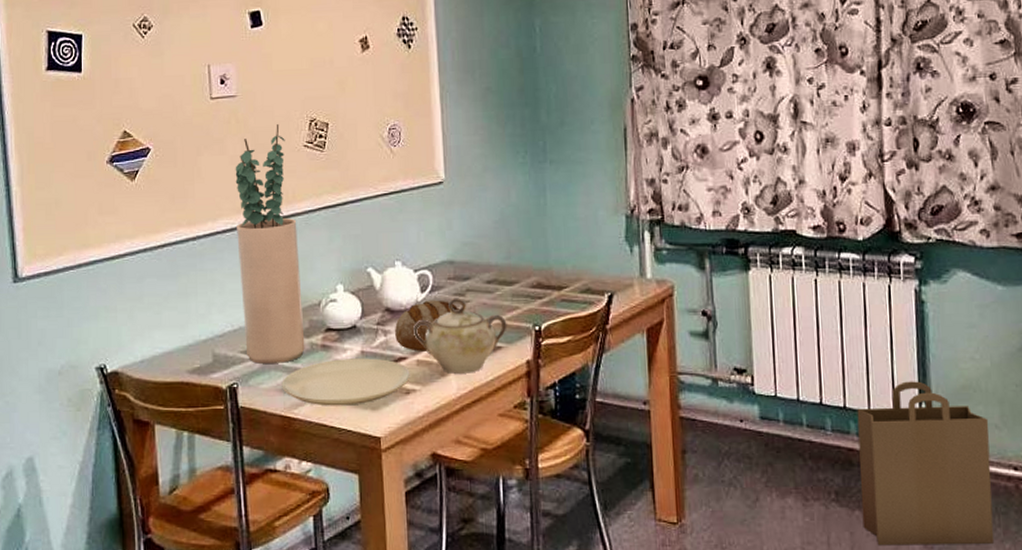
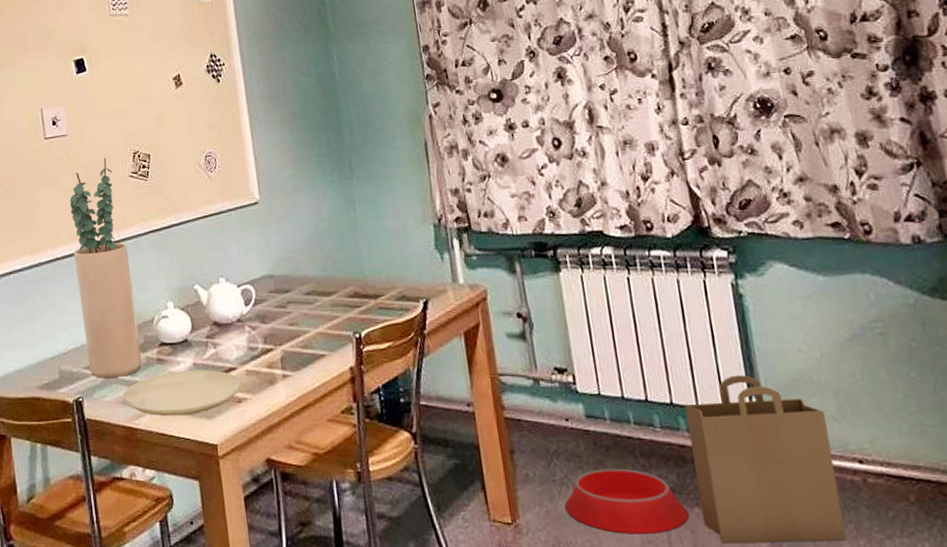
bread: present [394,300,459,351] -> none [222,312,282,362]
sugar bowl: present [412,298,507,374] -> none [240,309,329,382]
pet bowl: none [731,470,849,535] -> present [565,468,689,534]

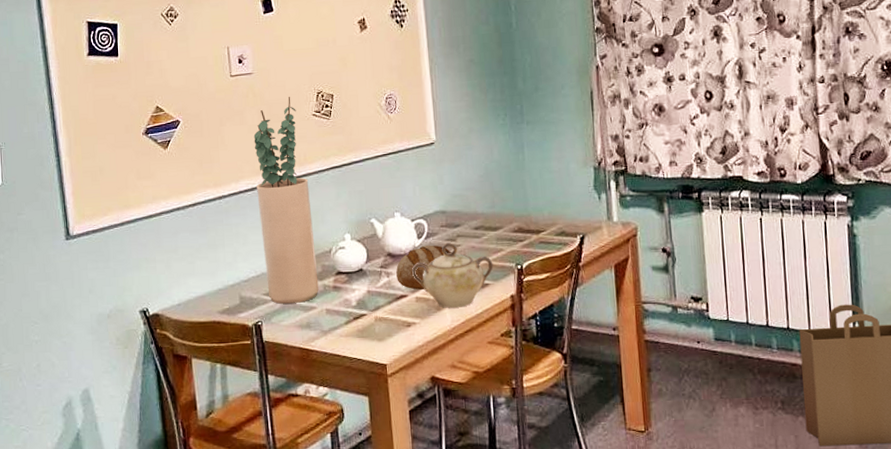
plate: present [123,369,242,416] -> none [300,296,412,339]
bread: none [222,312,282,362] -> present [395,245,452,290]
sugar bowl: none [240,309,329,382] -> present [411,242,493,308]
pet bowl: present [565,468,689,534] -> none [691,383,794,439]

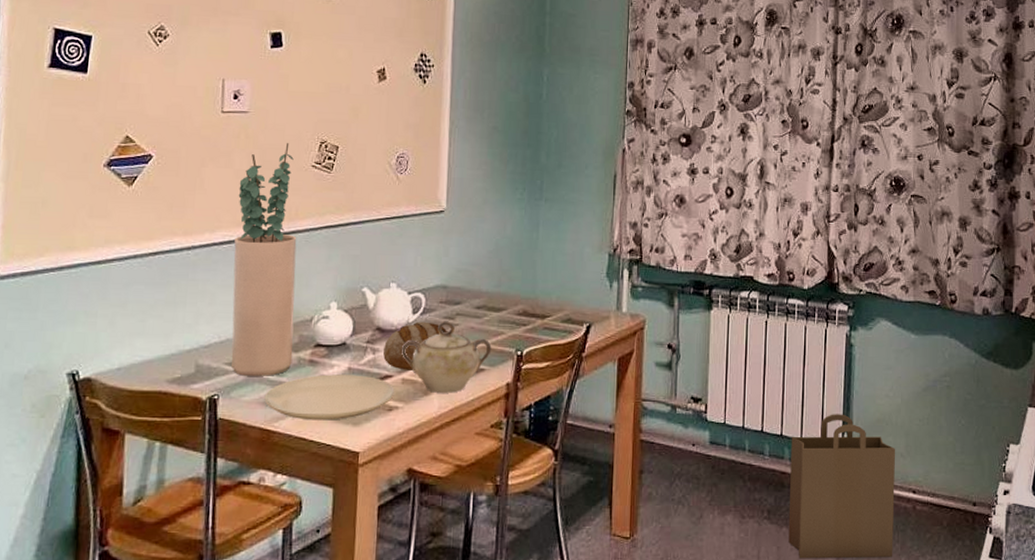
plate: none [300,296,412,339] -> present [264,374,396,421]

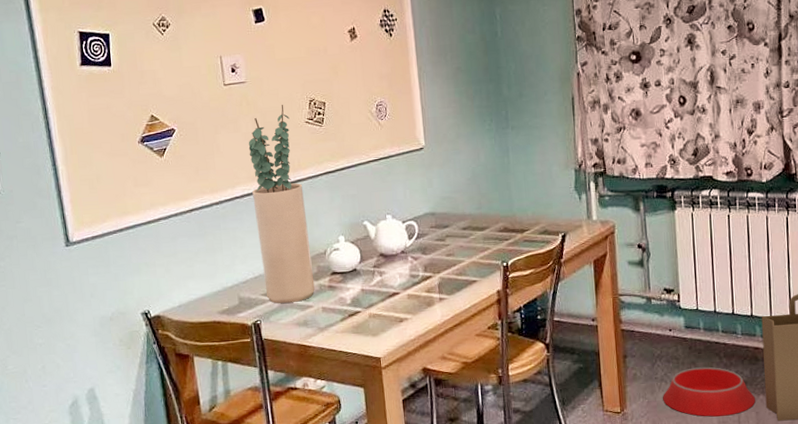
plate: present [264,374,396,421] -> none [297,294,404,335]
bread: present [383,321,448,370] -> none [388,245,441,288]
sugar bowl: present [401,321,492,393] -> none [403,242,481,304]
pet bowl: none [678,490,778,549] -> present [663,367,755,417]

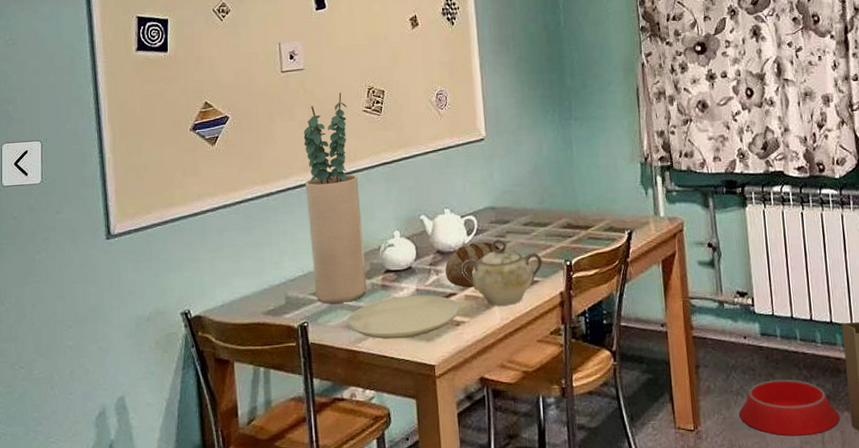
plate: none [297,294,404,335] -> present [347,295,461,340]
bread: none [388,245,441,288] -> present [444,241,501,288]
sugar bowl: none [403,242,481,304] -> present [461,239,543,306]

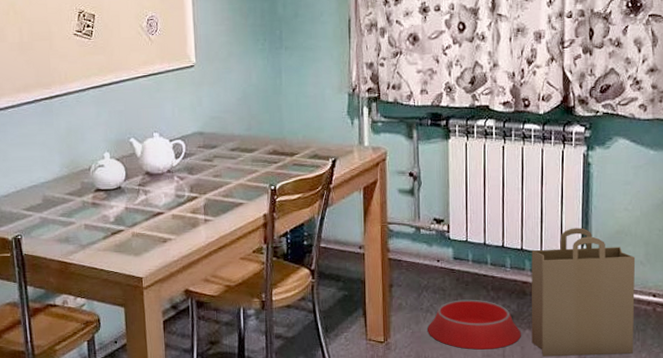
vase: present [303,93,367,304] -> none [14,15,78,219]
plate: present [347,295,461,340] -> none [59,213,168,253]
bread: present [444,241,501,288] -> none [153,165,208,208]
sugar bowl: present [461,239,543,306] -> none [168,163,248,225]

